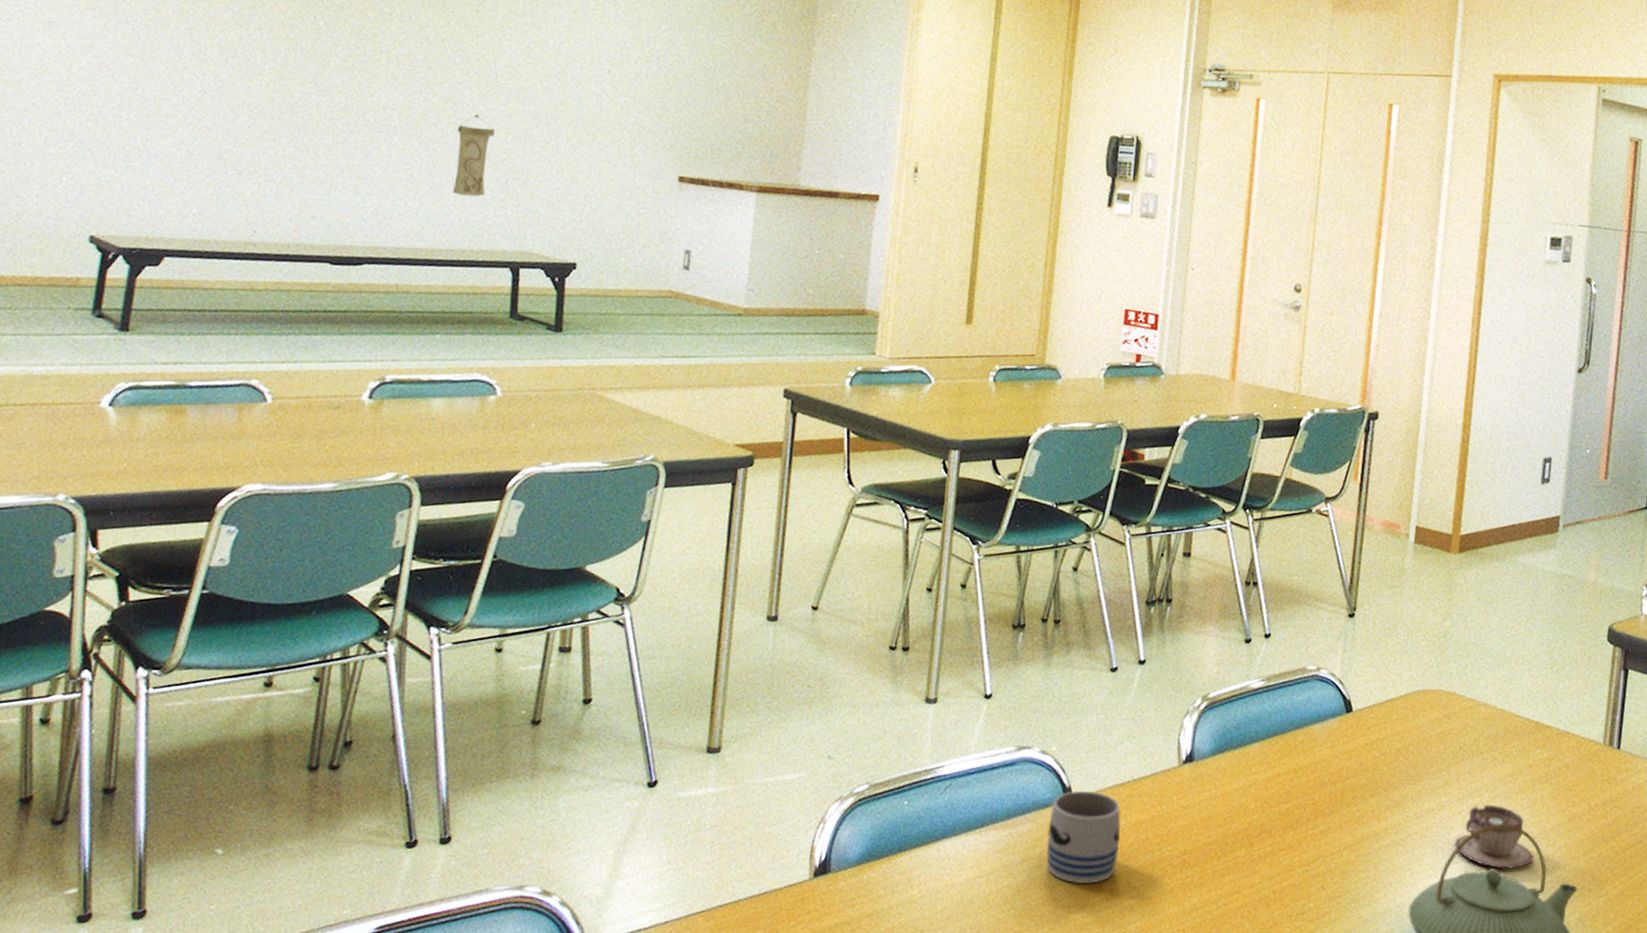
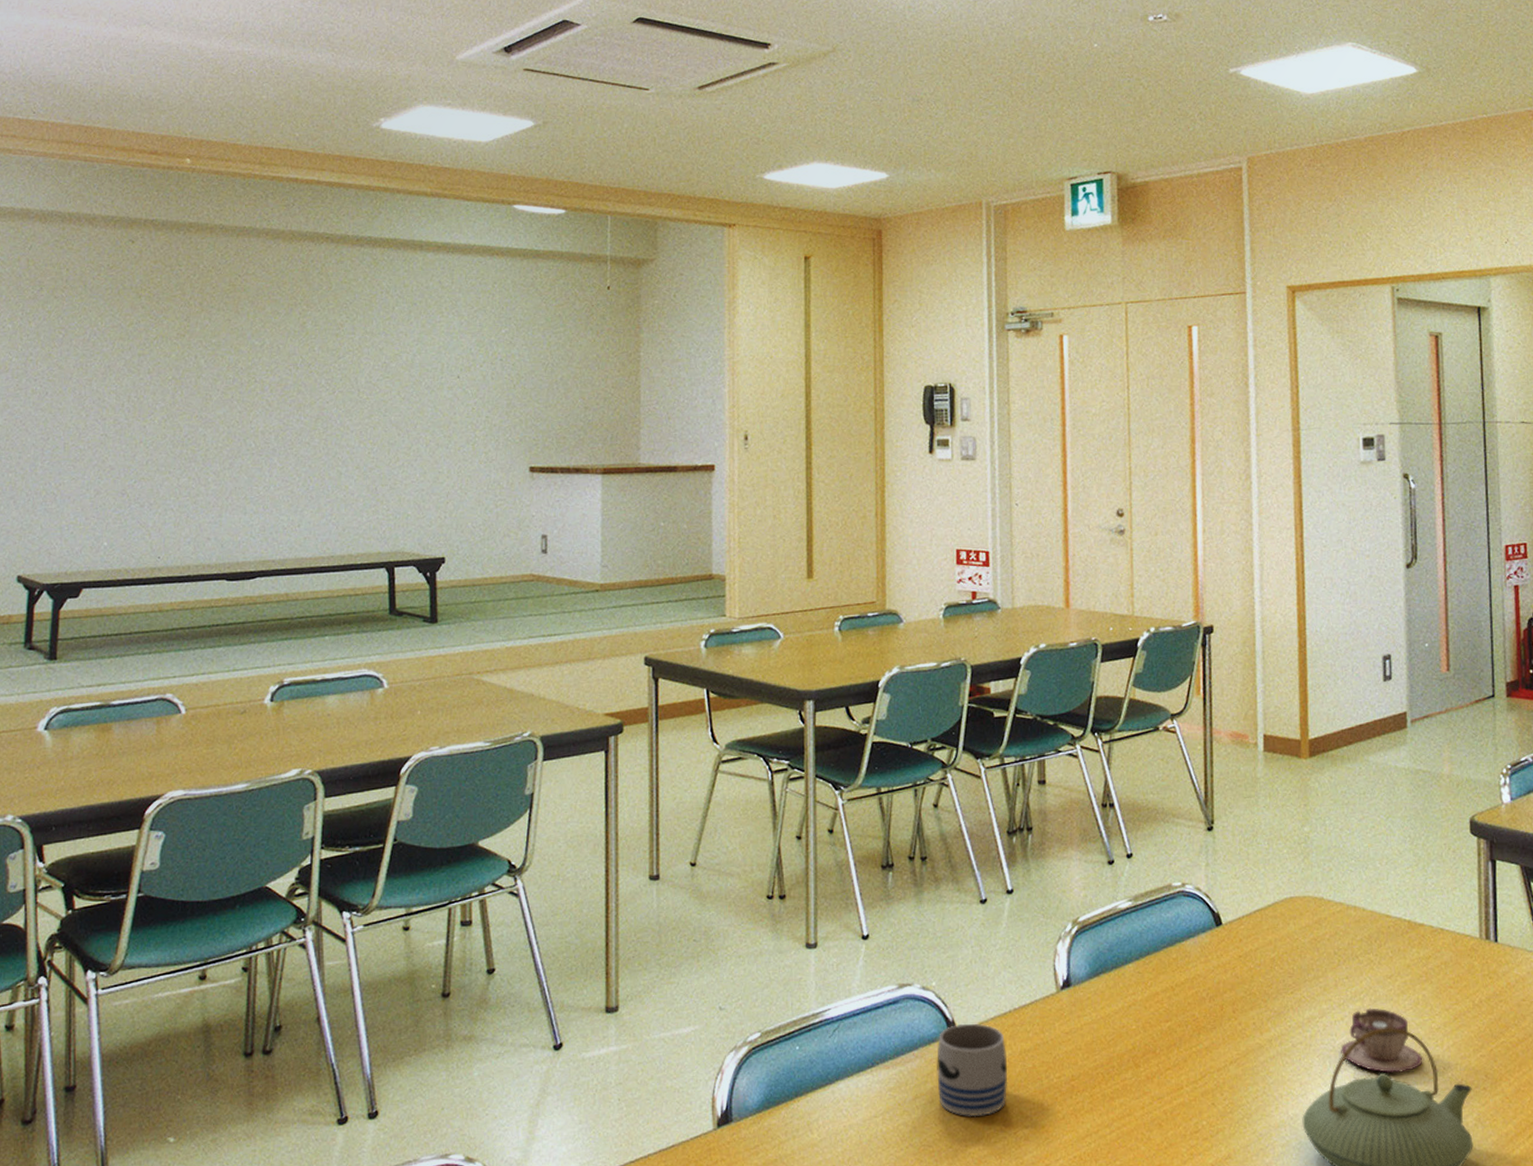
wall scroll: present [453,114,495,197] -> none [329,429,362,505]

